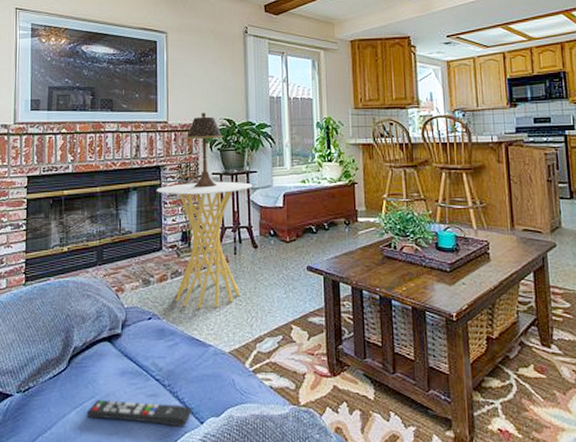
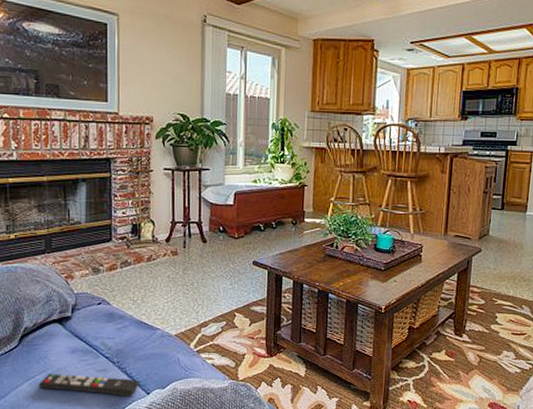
side table: present [156,181,253,309] -> none [106,177,205,296]
table lamp: present [185,113,224,188] -> none [137,106,177,183]

